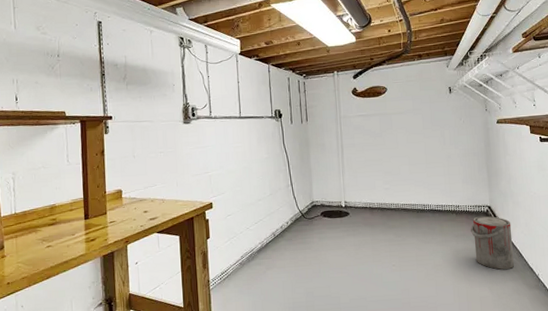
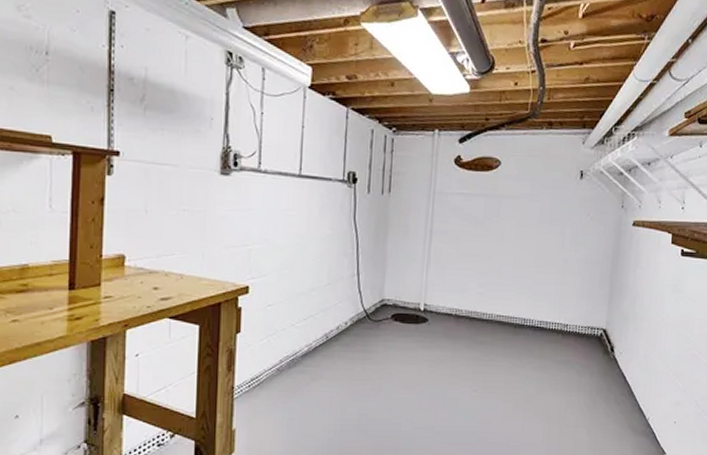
paint can: present [470,216,514,270] -> none [576,340,628,410]

